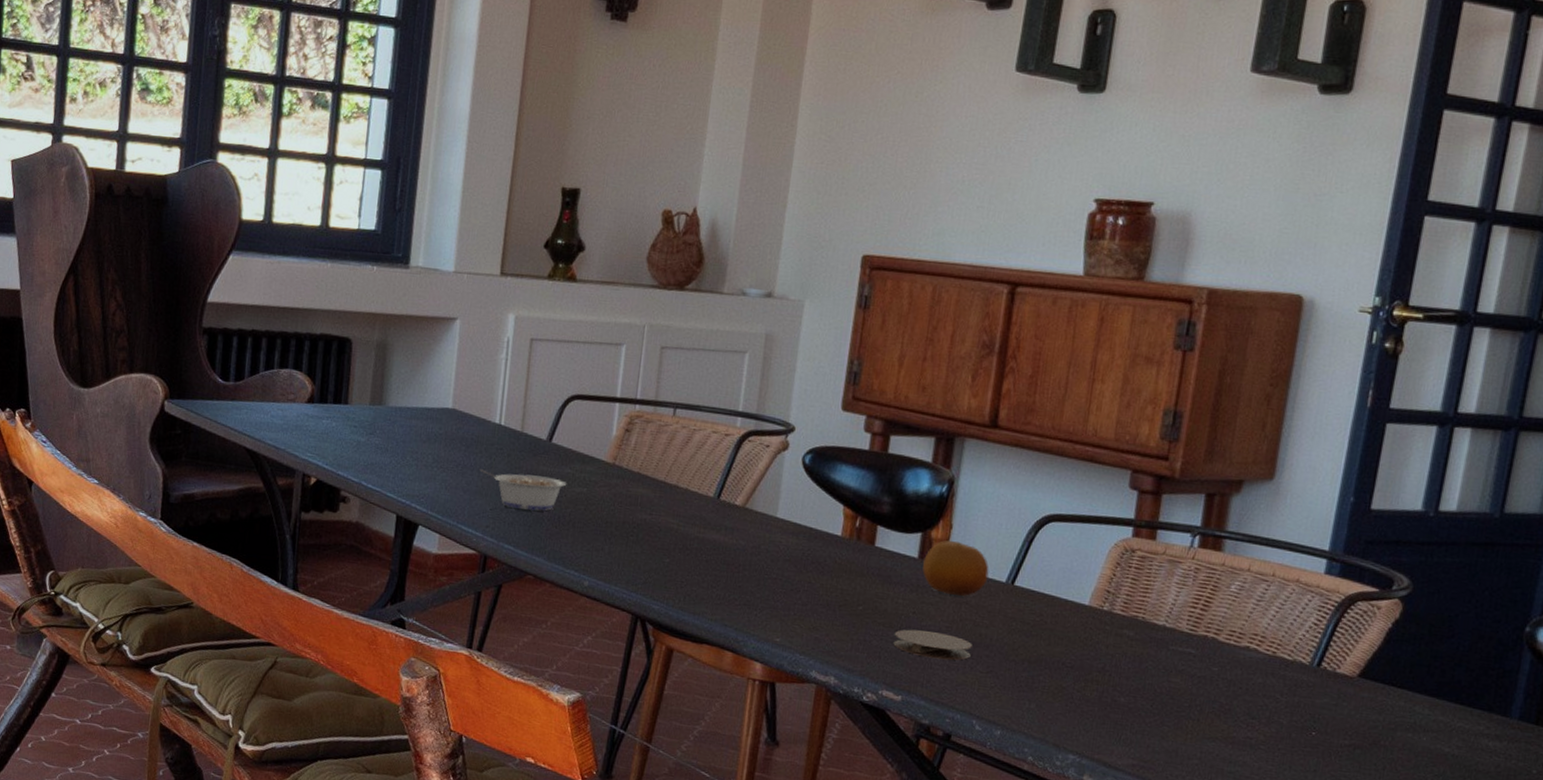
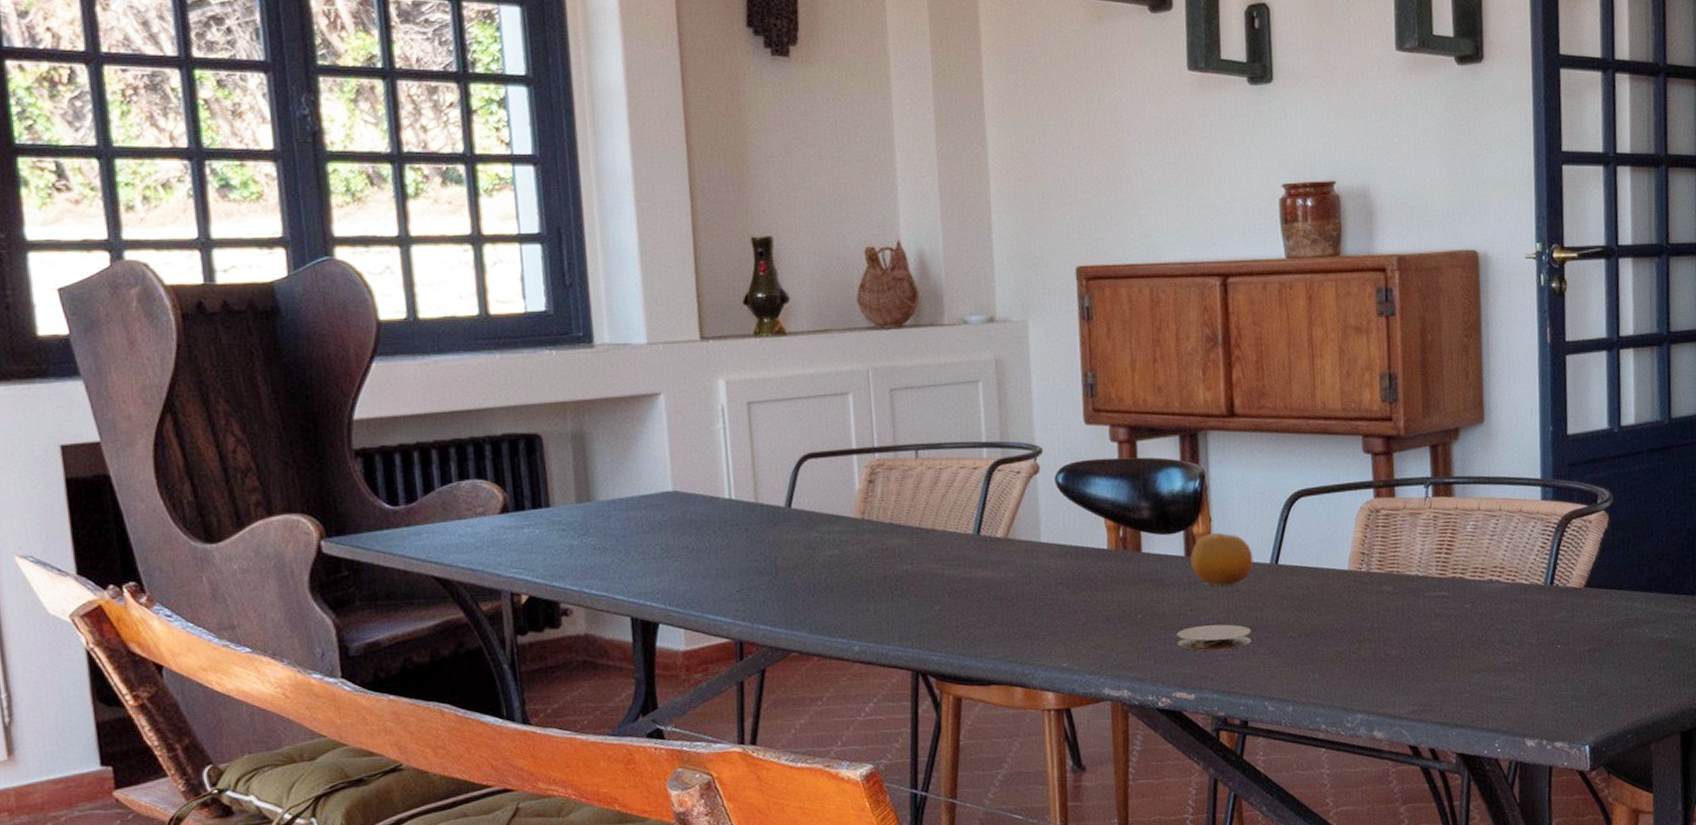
legume: present [479,469,567,511] -> none [716,545,817,585]

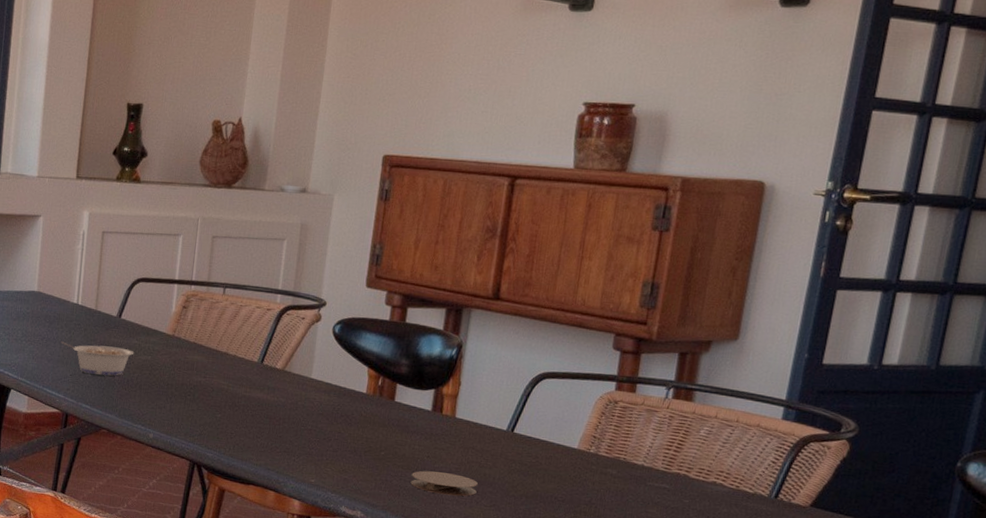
legume: none [716,545,817,585] -> present [61,341,135,376]
fruit: present [1191,532,1254,586] -> none [435,395,492,442]

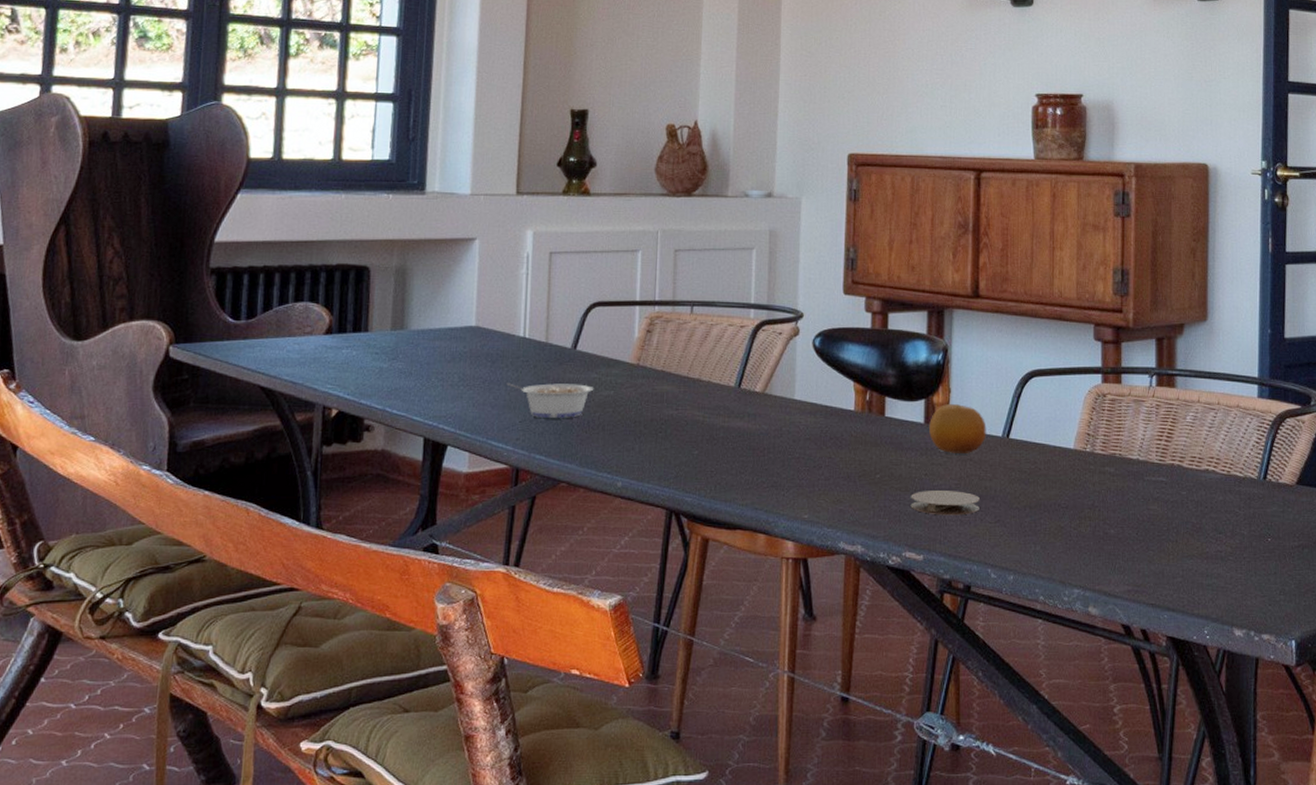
fruit: none [435,395,492,442] -> present [929,403,987,453]

